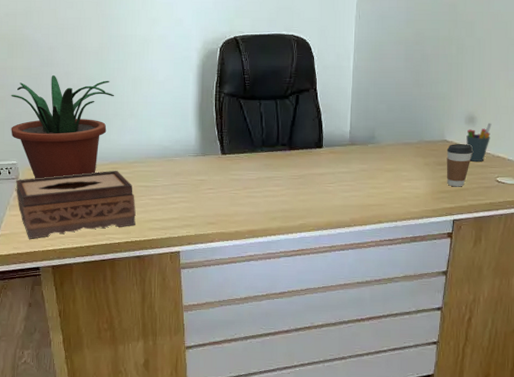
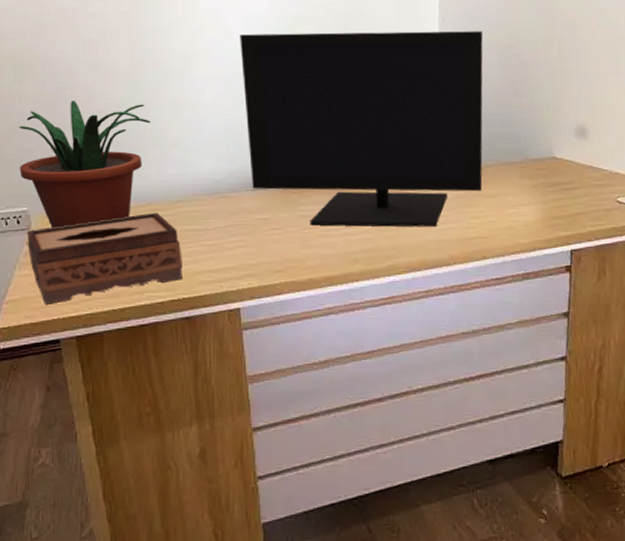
monitor: none [188,24,392,194] -> present [240,31,483,227]
coffee cup: present [446,144,473,187] -> none [556,160,587,212]
pen holder: present [466,123,492,162] -> none [578,135,606,180]

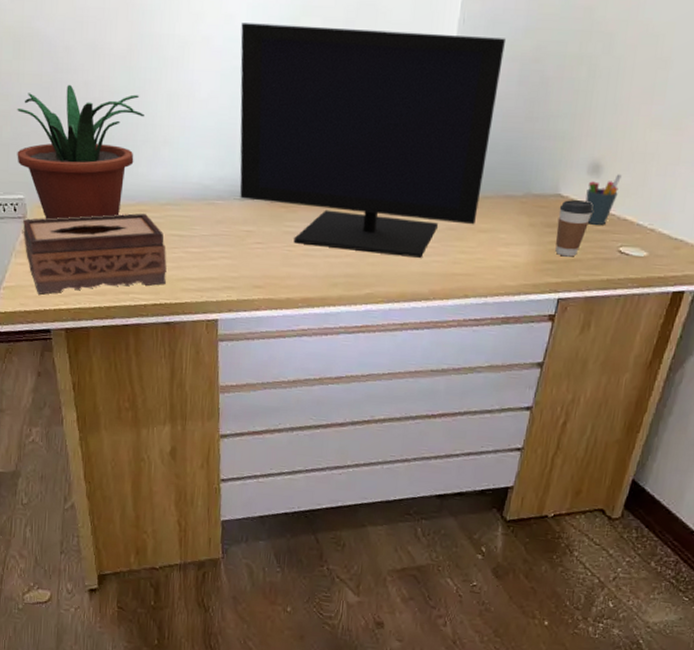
coffee cup: none [556,160,587,212] -> present [555,200,593,257]
pen holder: none [578,135,606,180] -> present [585,174,622,225]

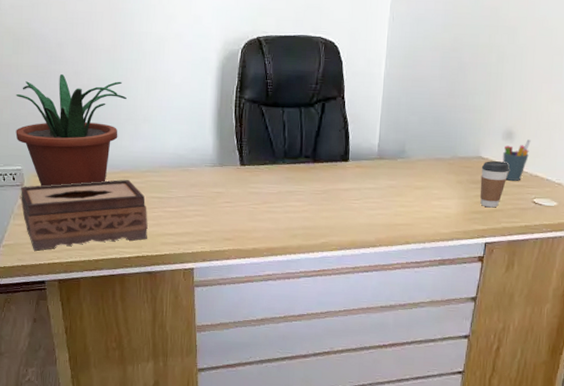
monitor: present [240,23,505,258] -> none [208,22,428,211]

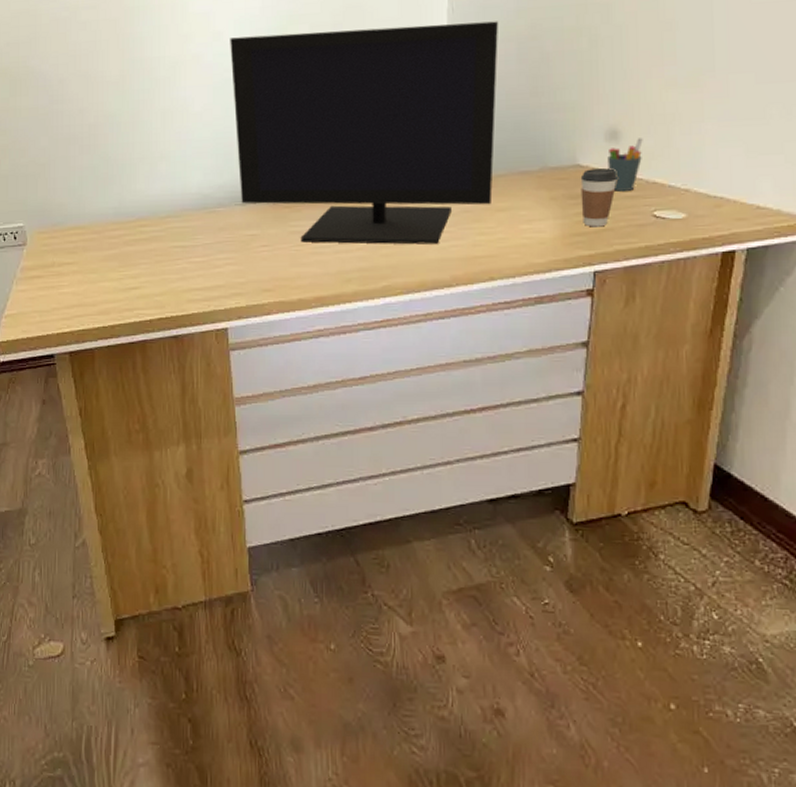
potted plant: present [15,73,127,187] -> none [15,113,139,244]
tissue box: present [20,179,148,251] -> none [22,228,171,320]
monitor: none [208,22,428,211] -> present [230,21,498,245]

